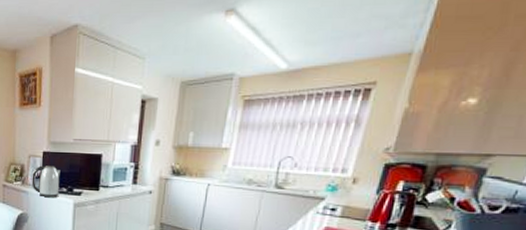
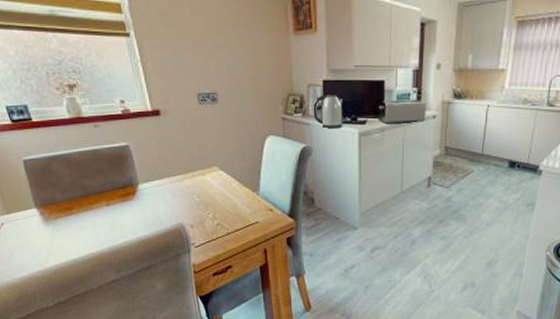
toaster: none [93,173,143,197] -> present [378,100,426,125]

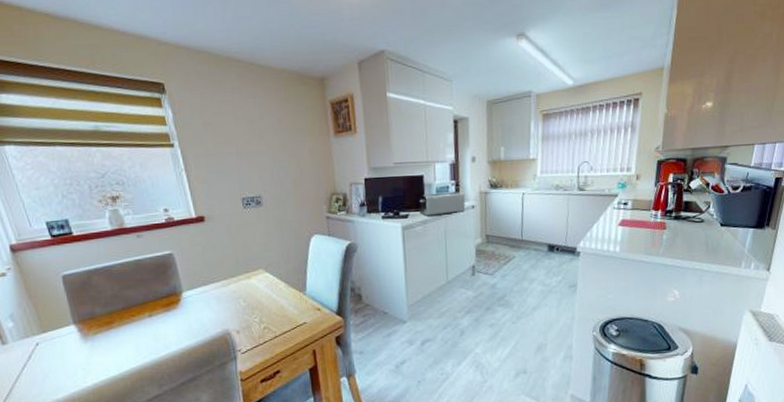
kettle: present [313,93,343,129] -> none [356,190,386,225]

